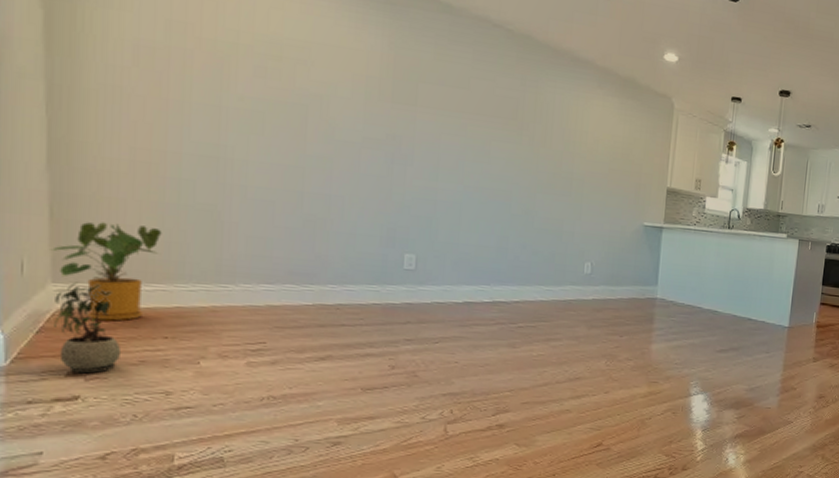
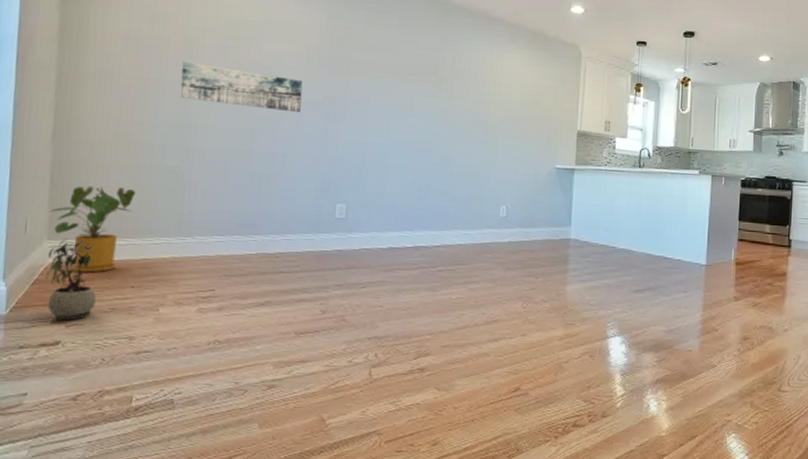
wall art: none [210,81,362,151] -> present [179,61,303,113]

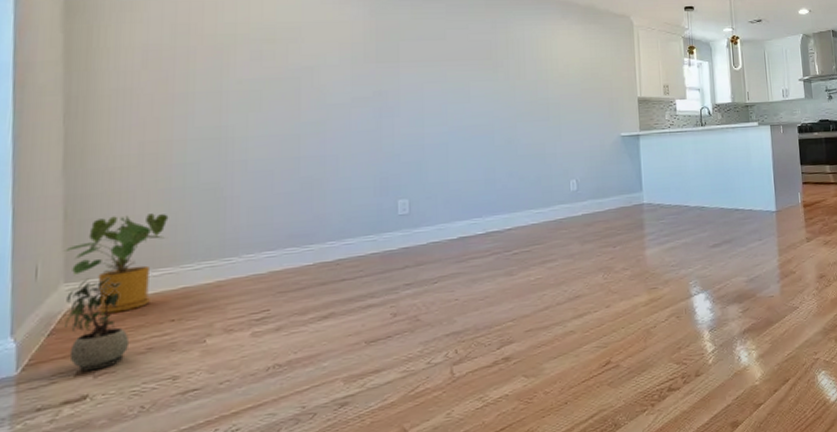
wall art: present [179,61,303,113] -> none [212,71,350,112]

